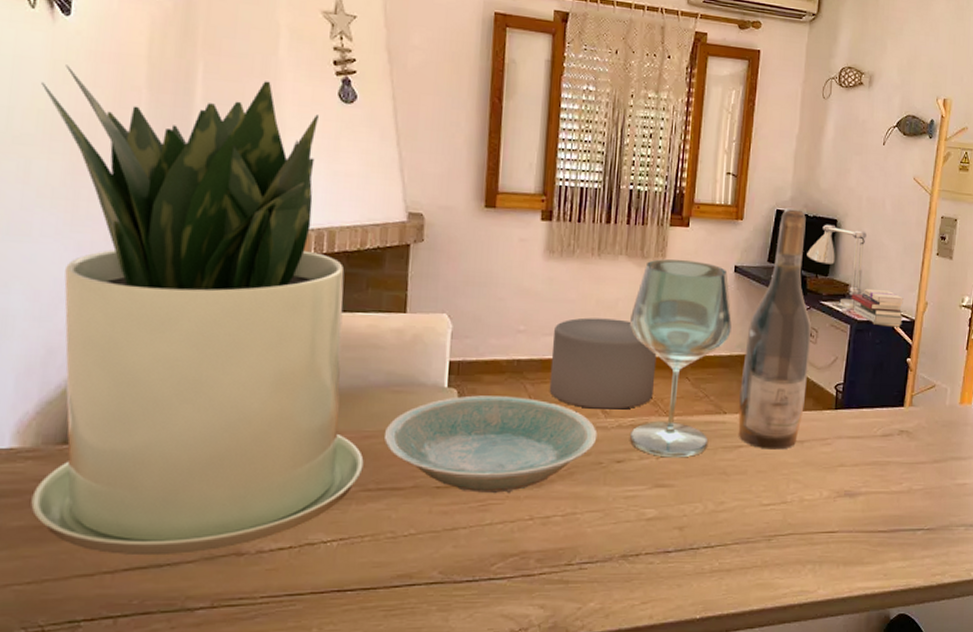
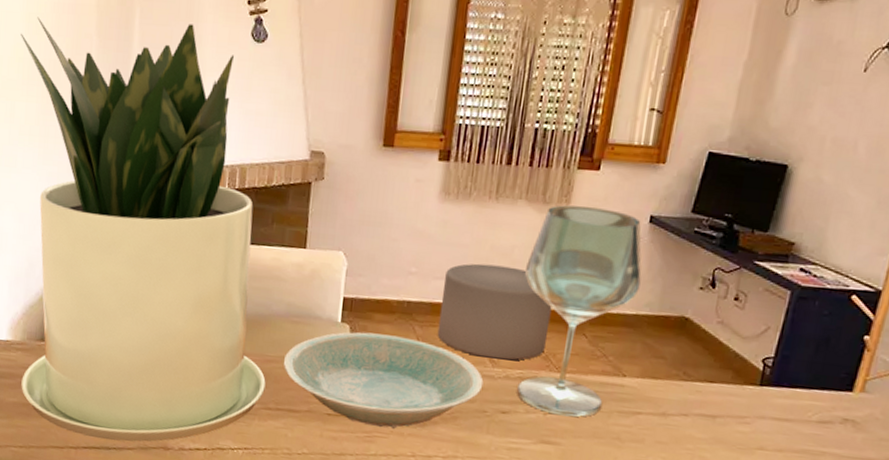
wine bottle: present [738,207,812,450] -> none [638,149,747,423]
desk lamp: present [807,224,867,312] -> none [742,170,827,276]
books: present [851,288,903,327] -> none [795,248,869,298]

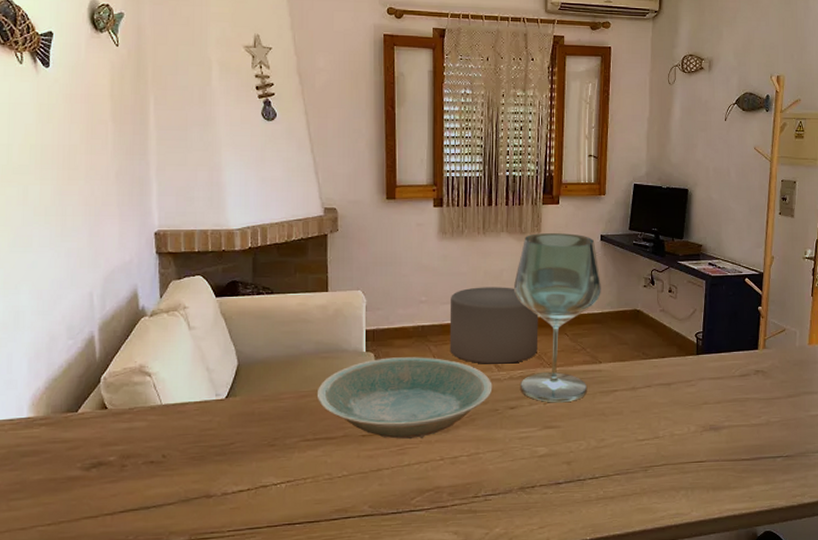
planter: present [21,17,266,443] -> none [31,107,302,500]

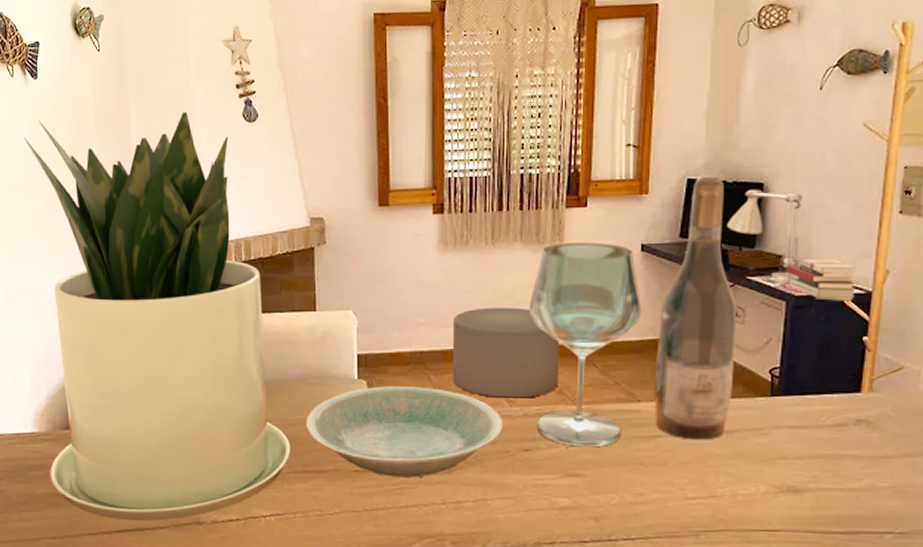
planter: none [31,107,302,500] -> present [24,112,291,522]
wine bottle: none [611,181,672,392] -> present [653,175,738,440]
desk lamp: none [663,193,715,269] -> present [727,189,802,286]
books: none [704,247,752,280] -> present [785,258,855,301]

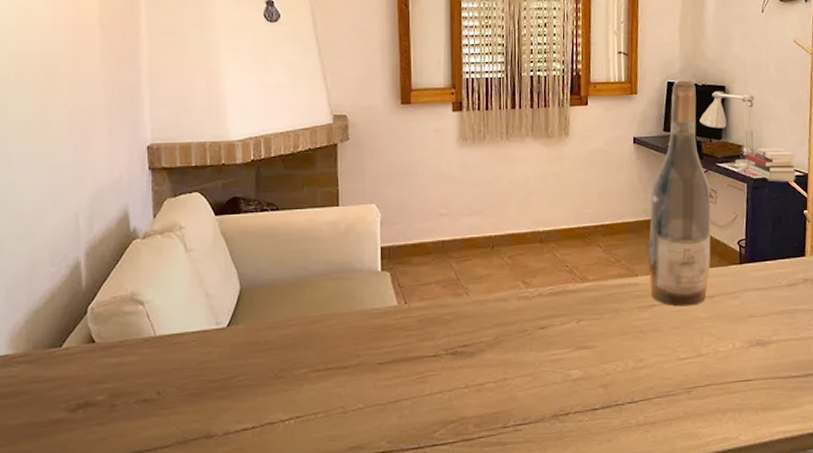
planter: present [24,112,291,522] -> none [10,9,312,444]
bowl: present [305,386,503,479] -> none [328,274,521,366]
pouf: present [452,307,560,398] -> none [472,196,569,281]
wine glass: present [530,243,641,447] -> none [541,136,636,321]

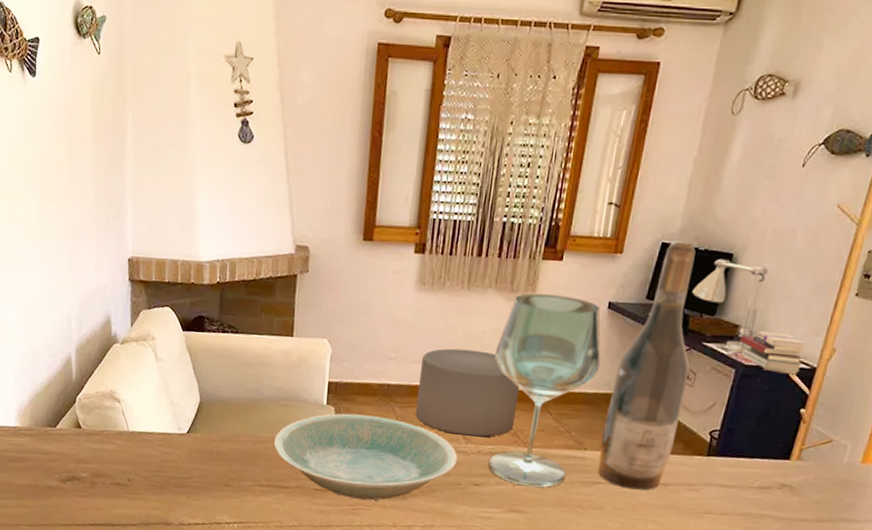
bowl: none [328,274,521,366] -> present [273,413,458,501]
pouf: none [472,196,569,281] -> present [415,348,520,437]
wine glass: none [541,136,636,321] -> present [487,293,601,488]

